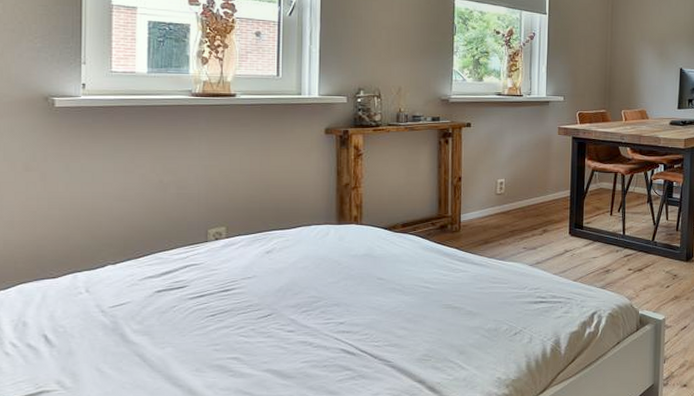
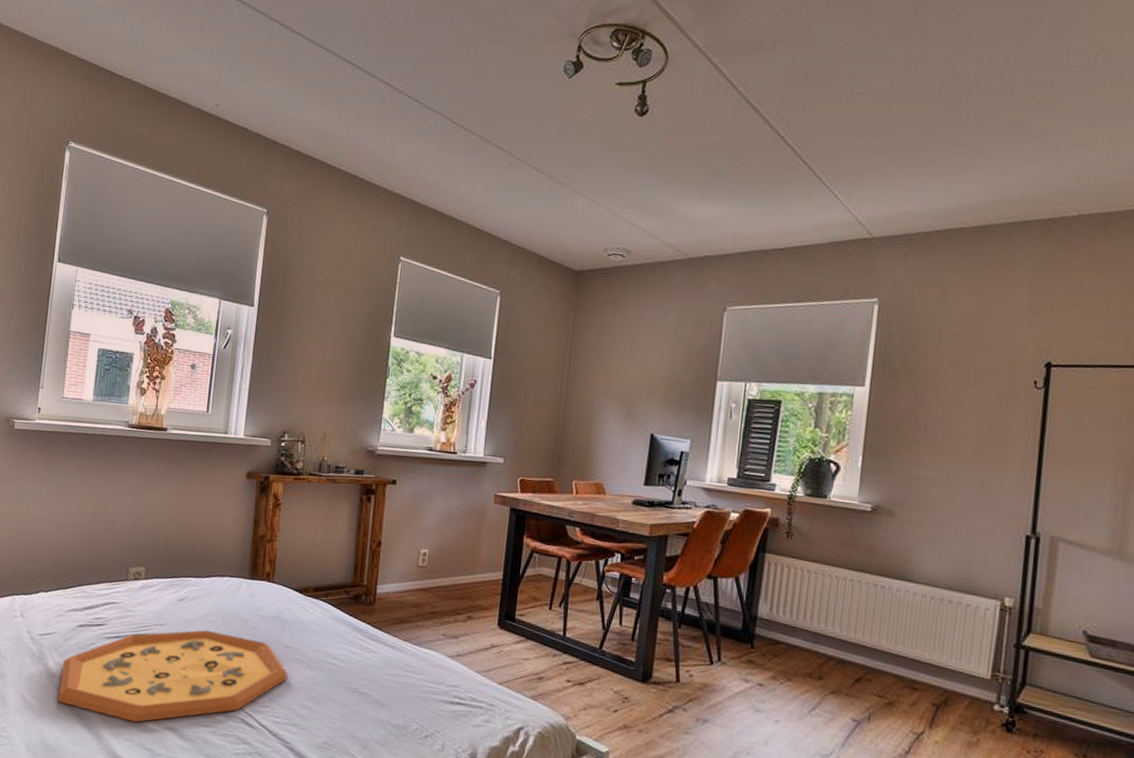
decorative tray: none [141,276,383,372] -> present [58,630,288,723]

